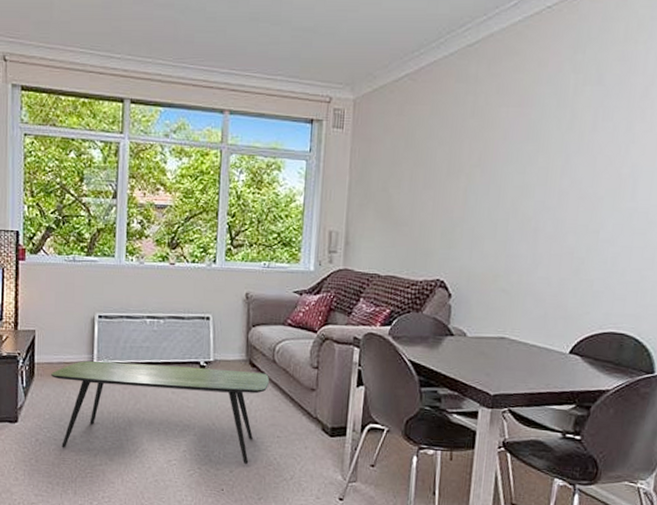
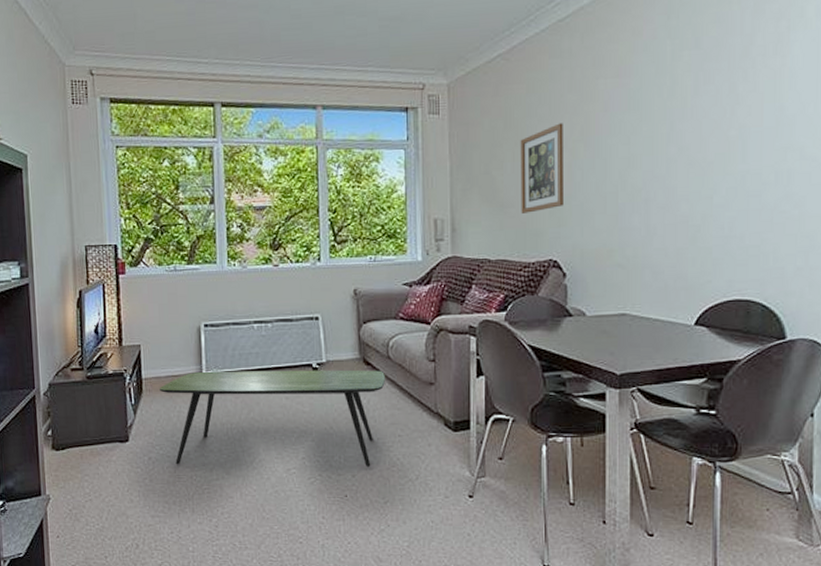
wall art: none [413,147,463,233] -> present [520,123,563,213]

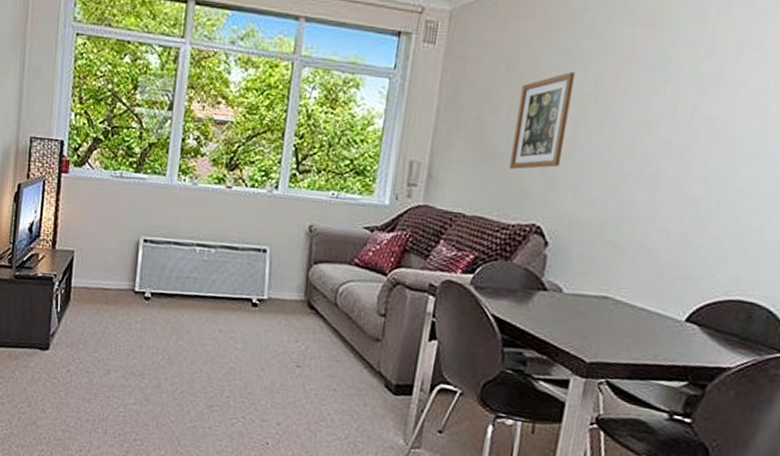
coffee table: present [160,369,385,467] -> none [88,288,329,418]

